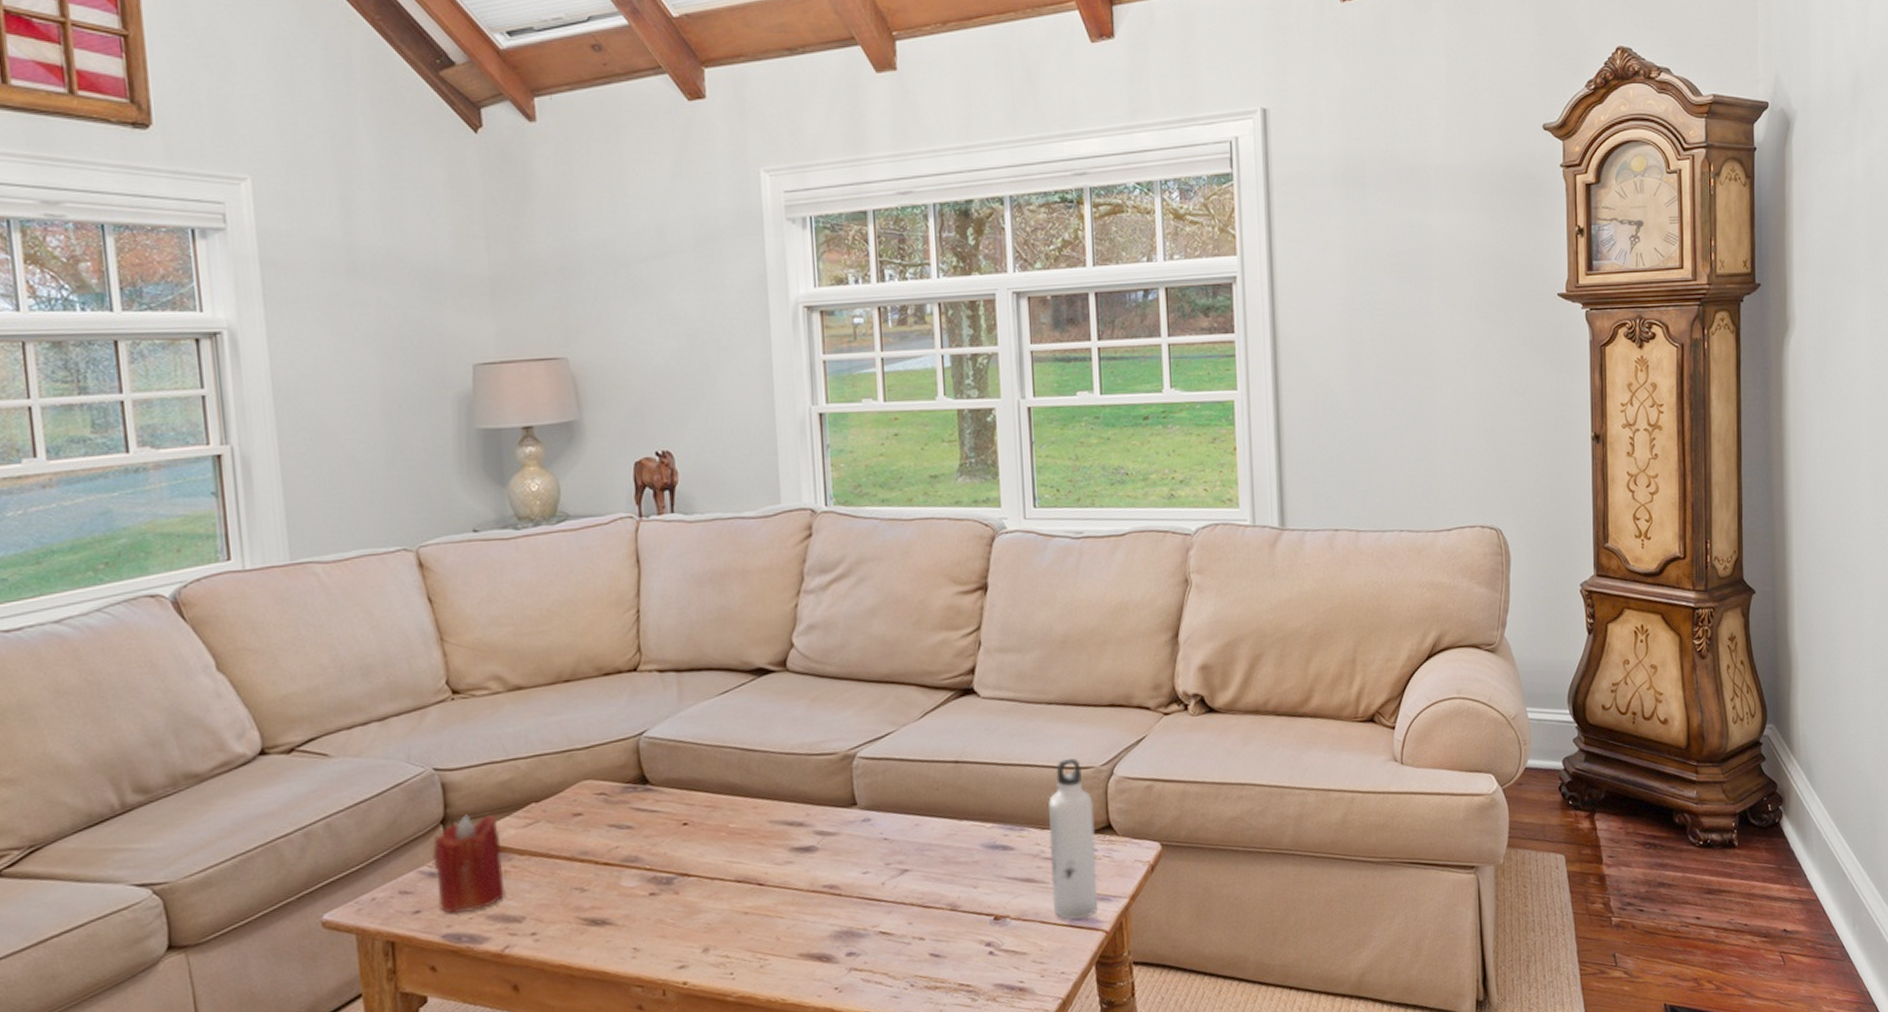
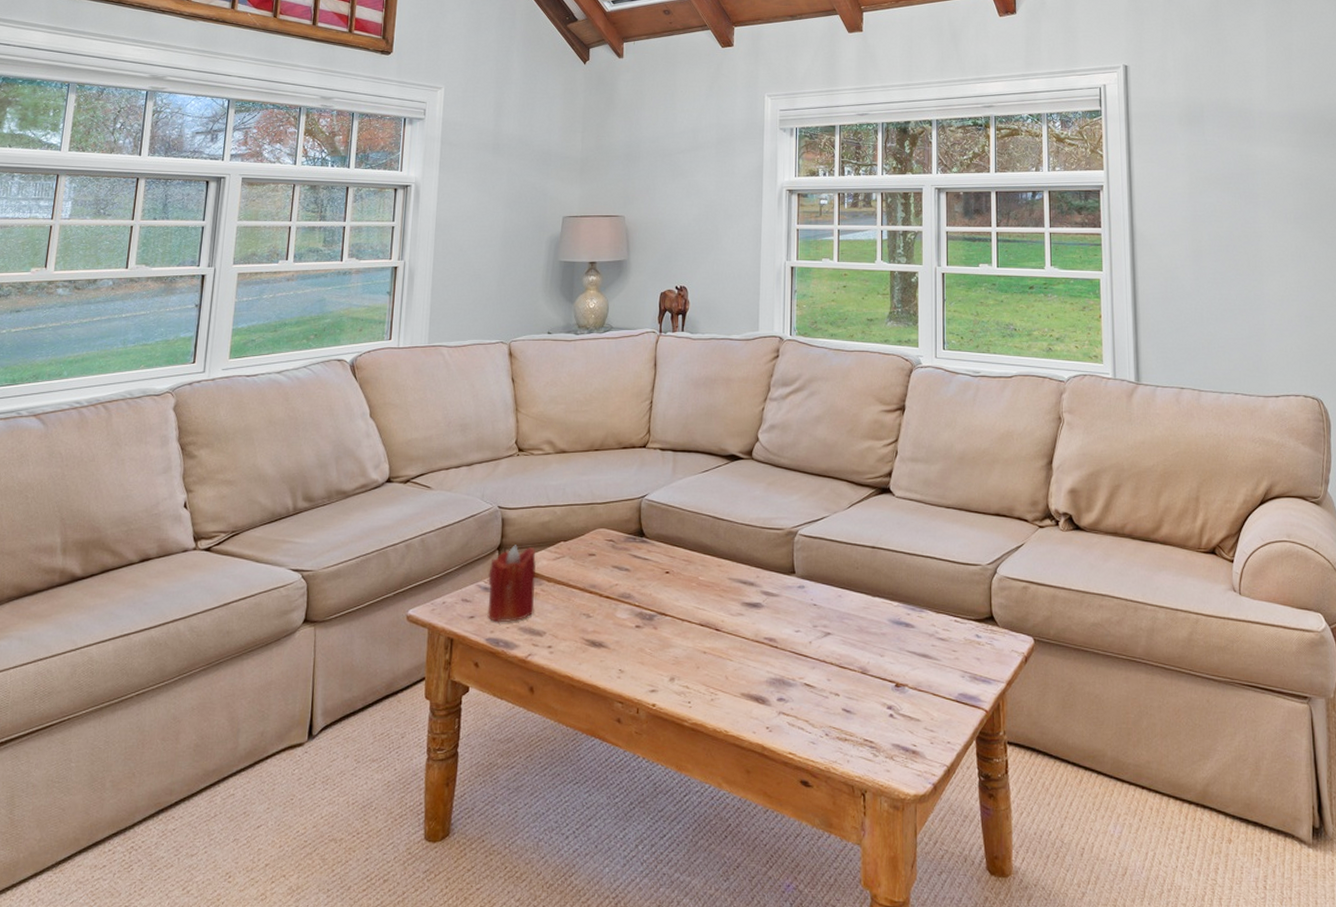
water bottle: present [1048,757,1098,920] -> none [943,554,980,697]

